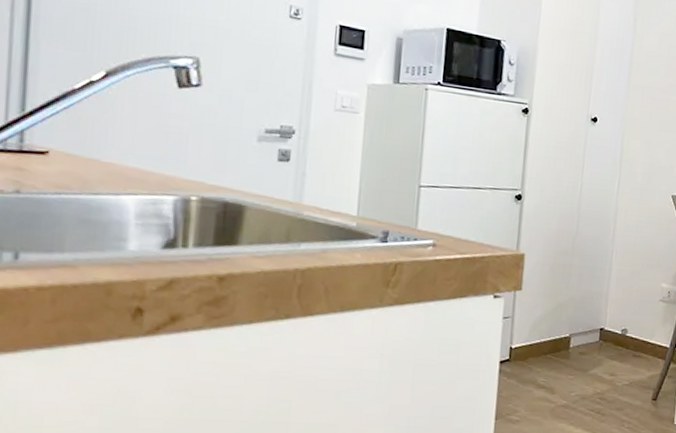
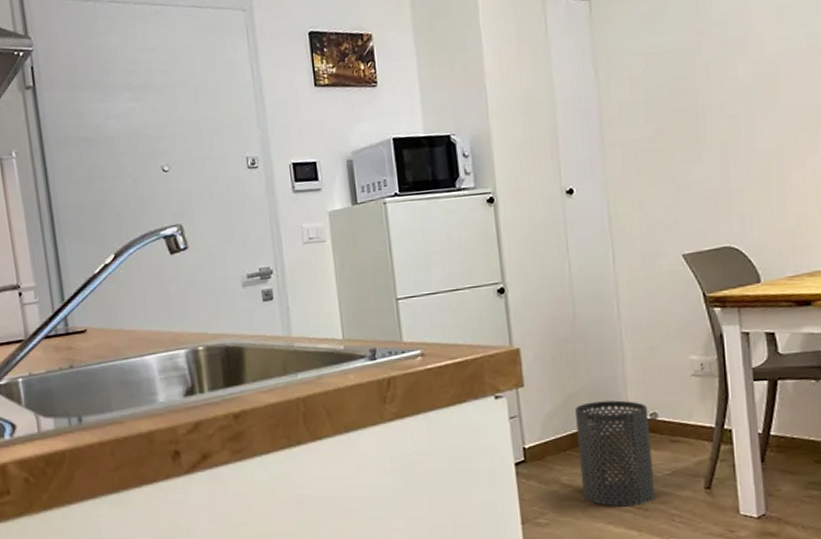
trash can: none [554,312,621,411] -> present [574,400,656,507]

